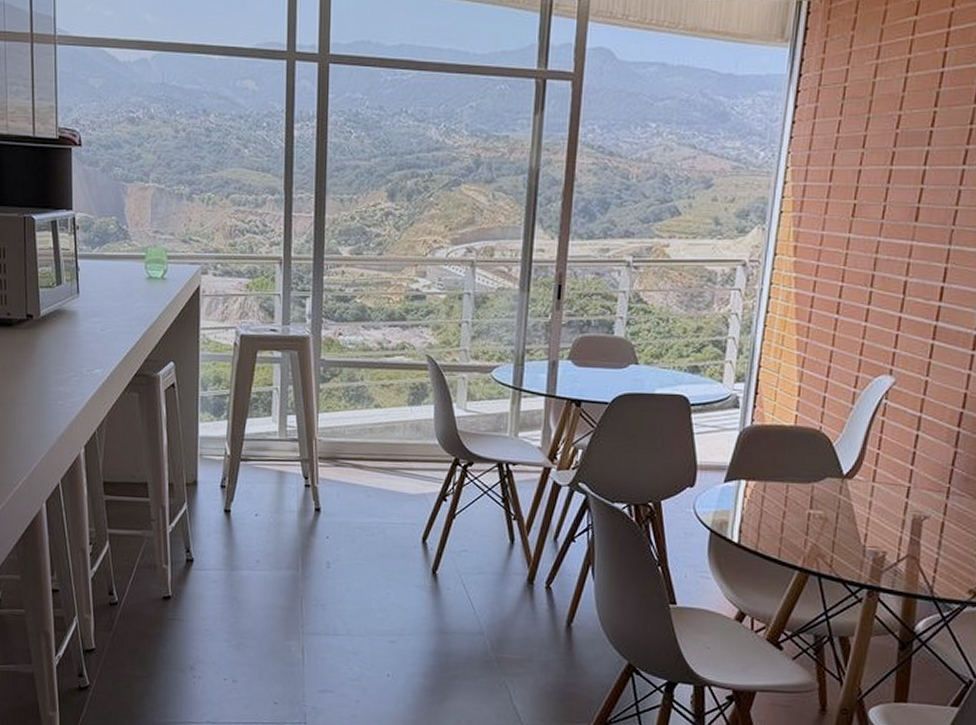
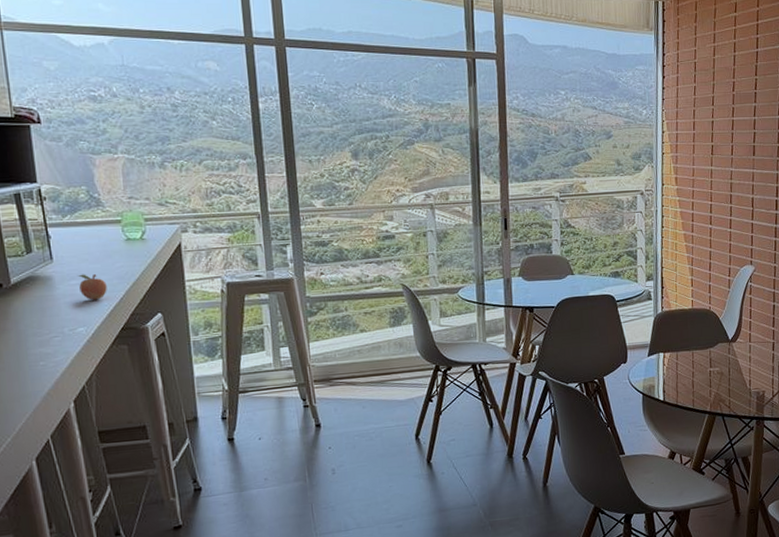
fruit: none [99,311,125,341] -> present [77,273,107,300]

